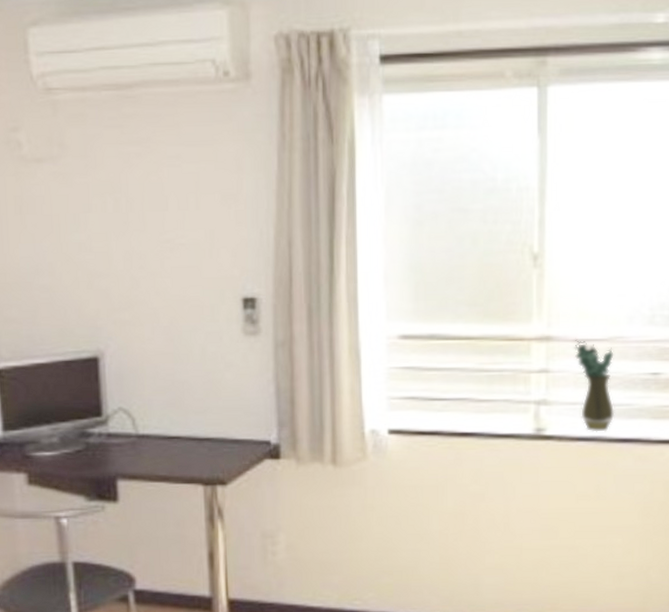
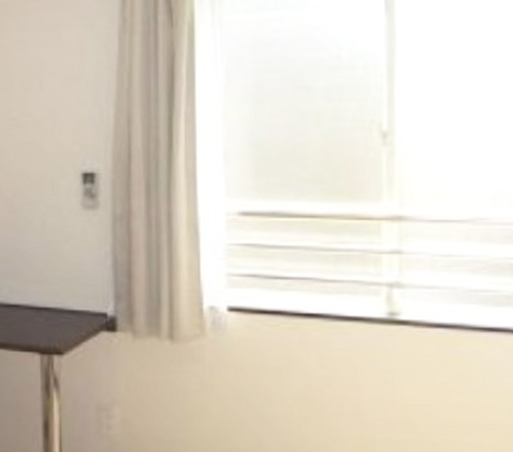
vase: present [574,339,615,432] -> none [430,219,479,319]

